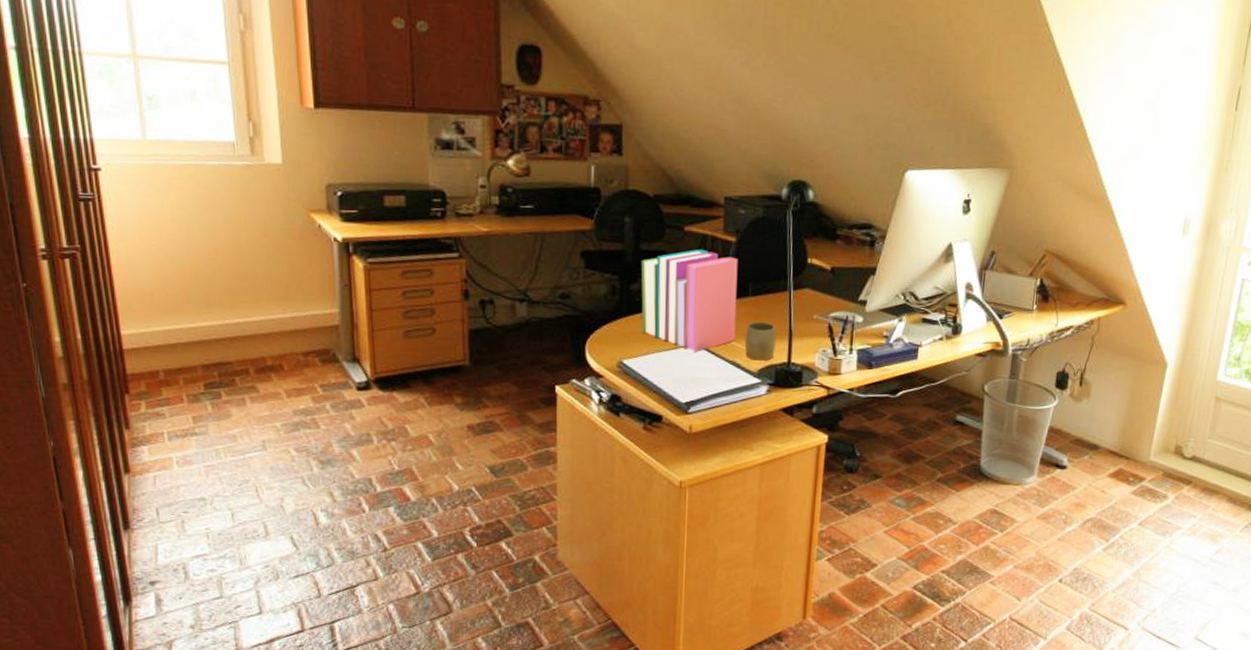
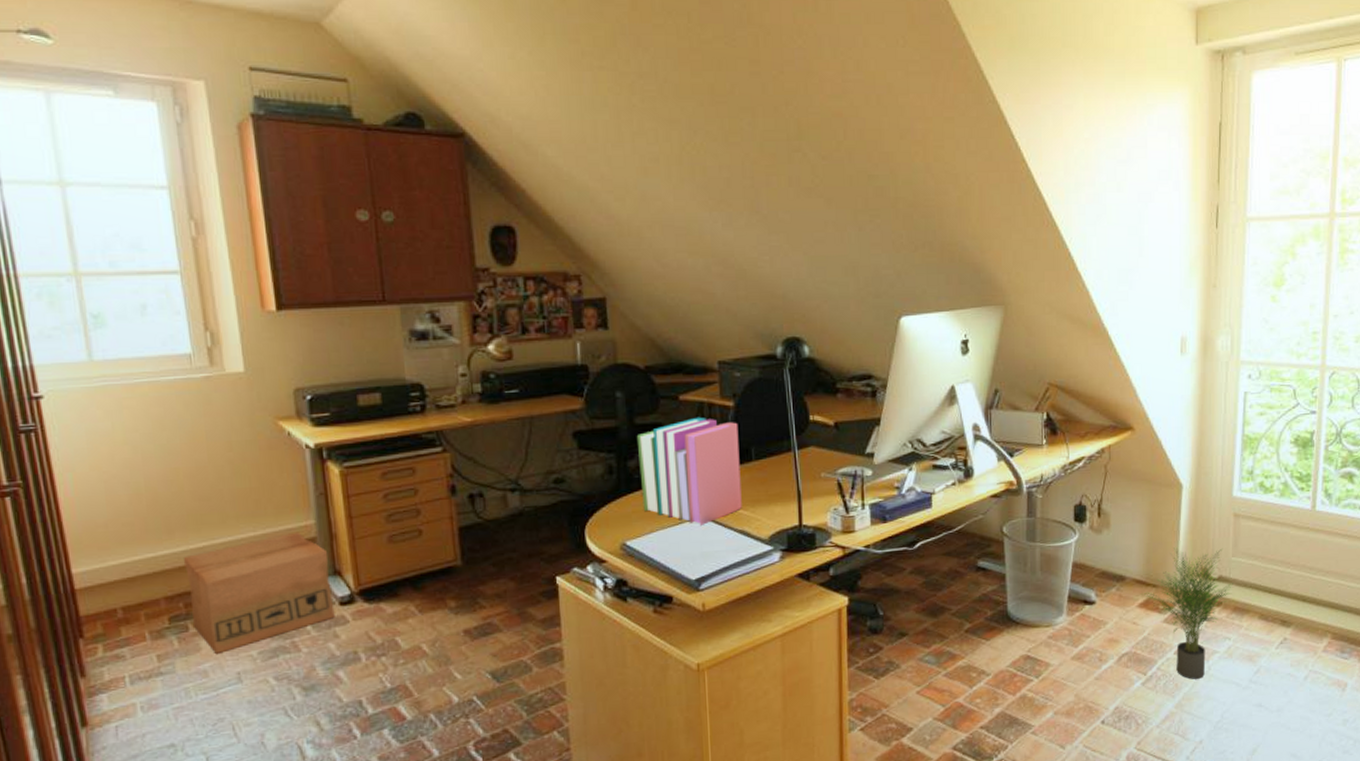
cardboard box: none [220,318,352,421] -> present [184,531,335,654]
mug: present [744,321,777,361] -> none [752,485,786,527]
potted plant: none [1112,423,1206,551] -> present [1141,547,1233,679]

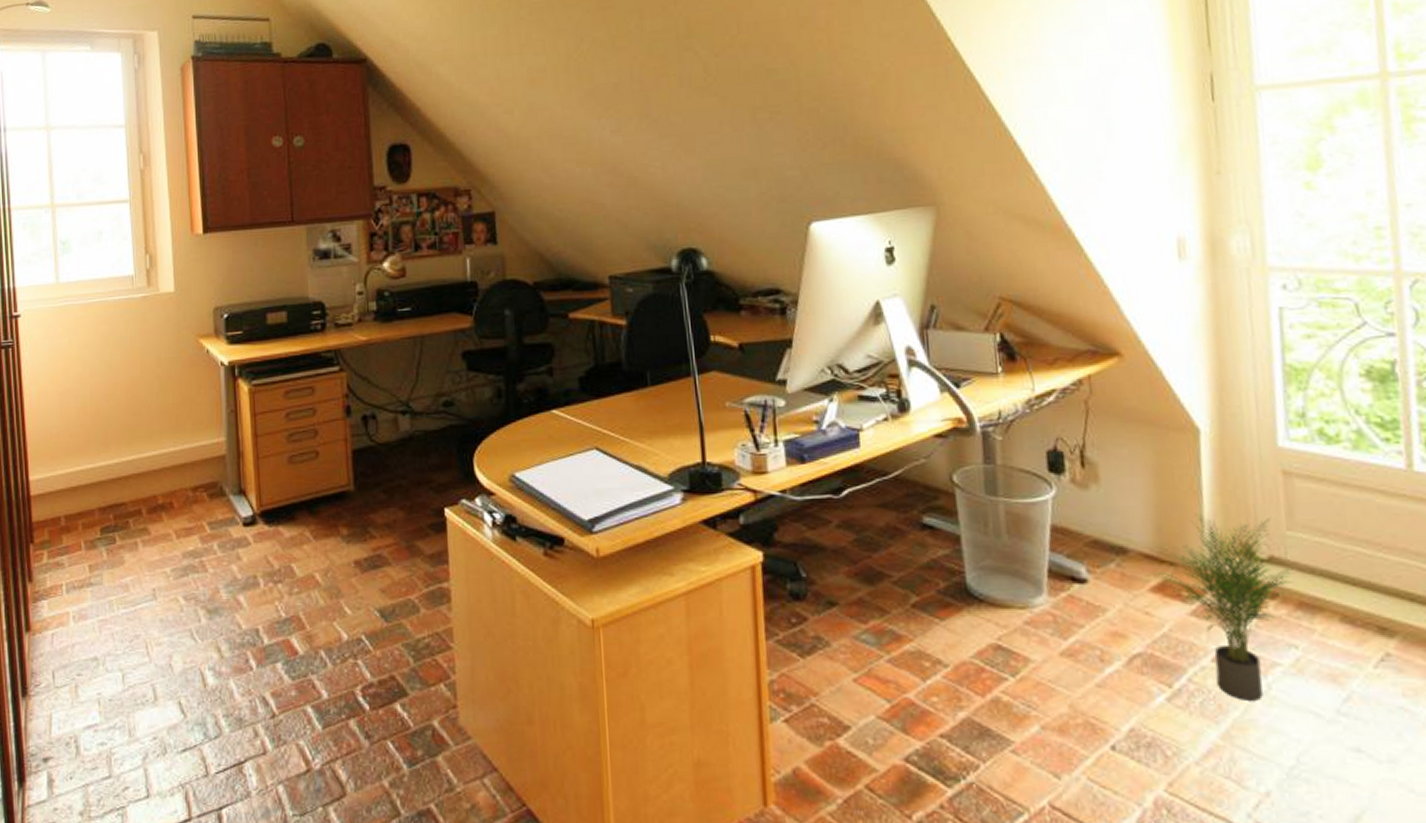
cardboard box: present [184,531,335,654] -> none [116,448,239,568]
books: present [636,417,742,527] -> none [525,336,638,460]

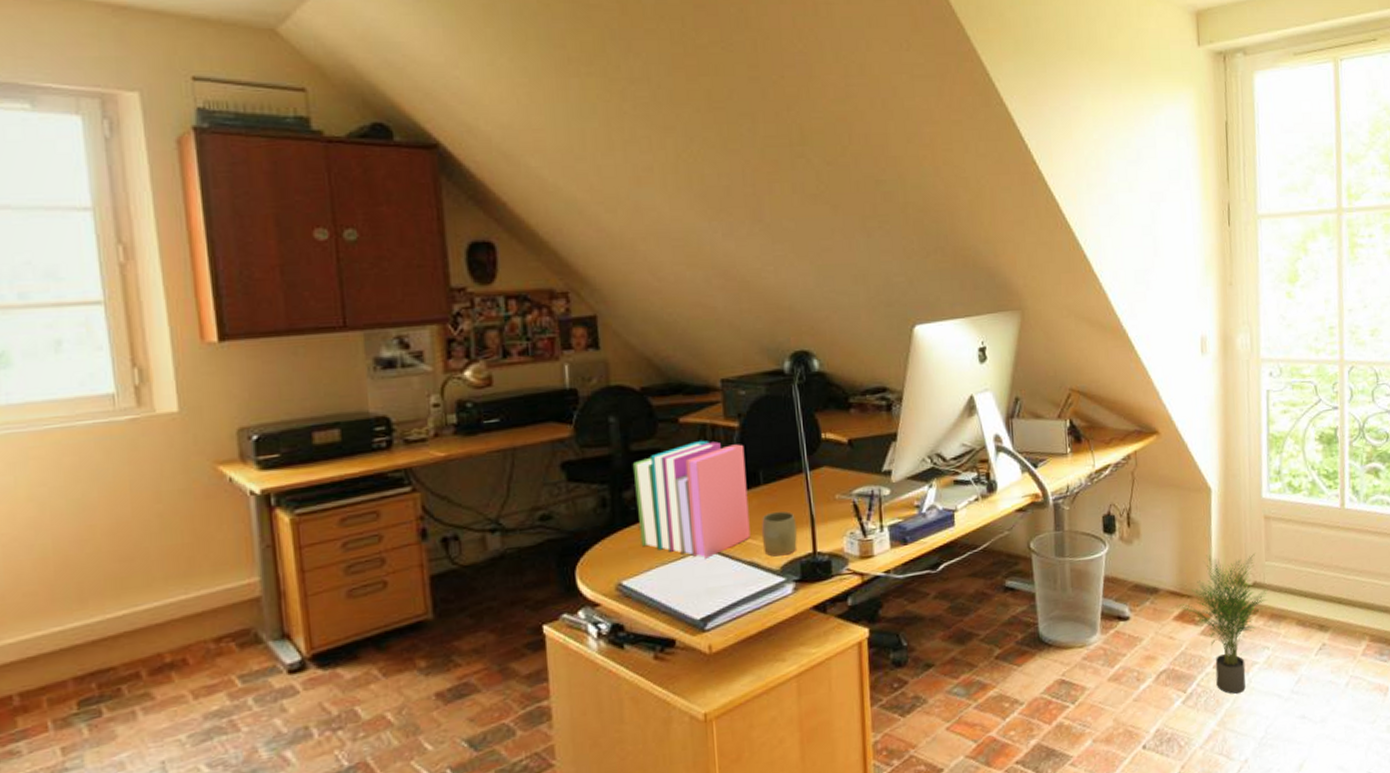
books: none [525,336,638,460] -> present [632,440,751,560]
mug: none [648,415,686,463] -> present [761,511,798,557]

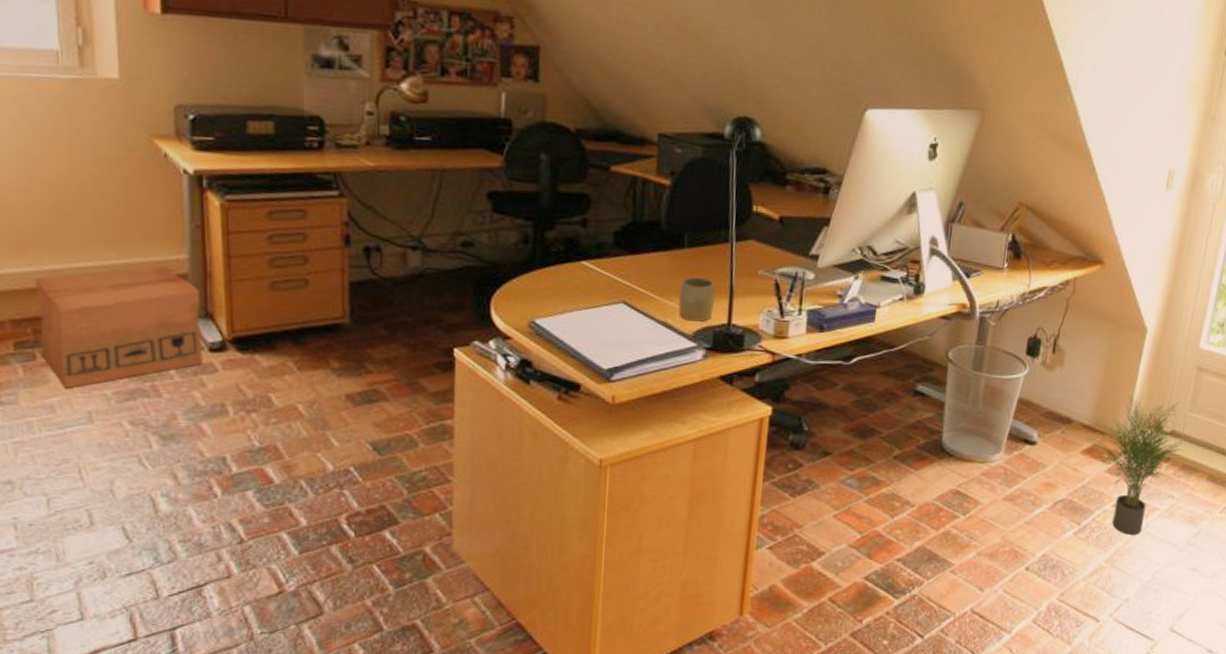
cardboard box: none [99,591,282,741] -> present [36,265,203,389]
books: present [632,440,751,560] -> none [558,192,673,313]

